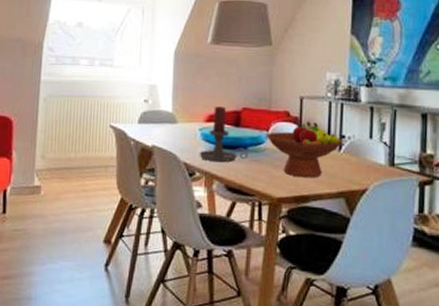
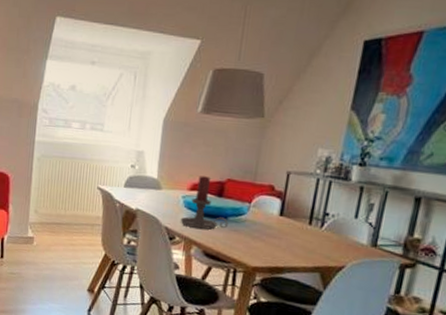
fruit bowl: present [266,121,343,178] -> none [248,196,327,252]

